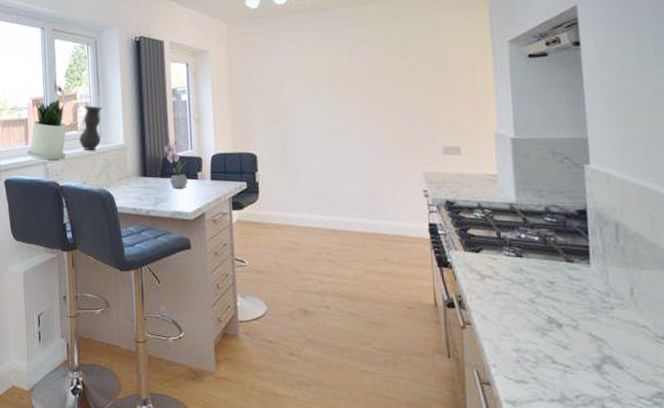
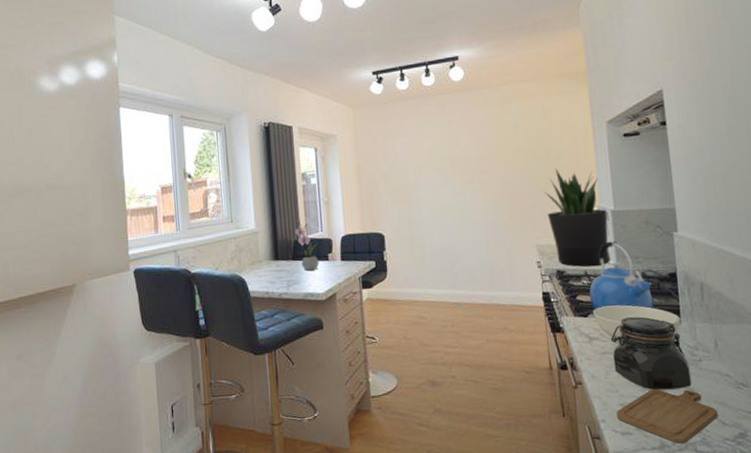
planter: present [26,98,66,160] -> none [156,185,197,248]
vase: present [79,105,103,151] -> none [210,191,234,237]
planter: none [434,91,507,198] -> present [545,168,610,267]
kettle: none [482,171,559,248] -> present [589,241,655,311]
bowl: none [486,241,590,282] -> present [593,304,681,342]
jar: none [507,256,601,338] -> present [611,316,692,391]
chopping board: none [510,335,632,399] -> present [617,388,718,445]

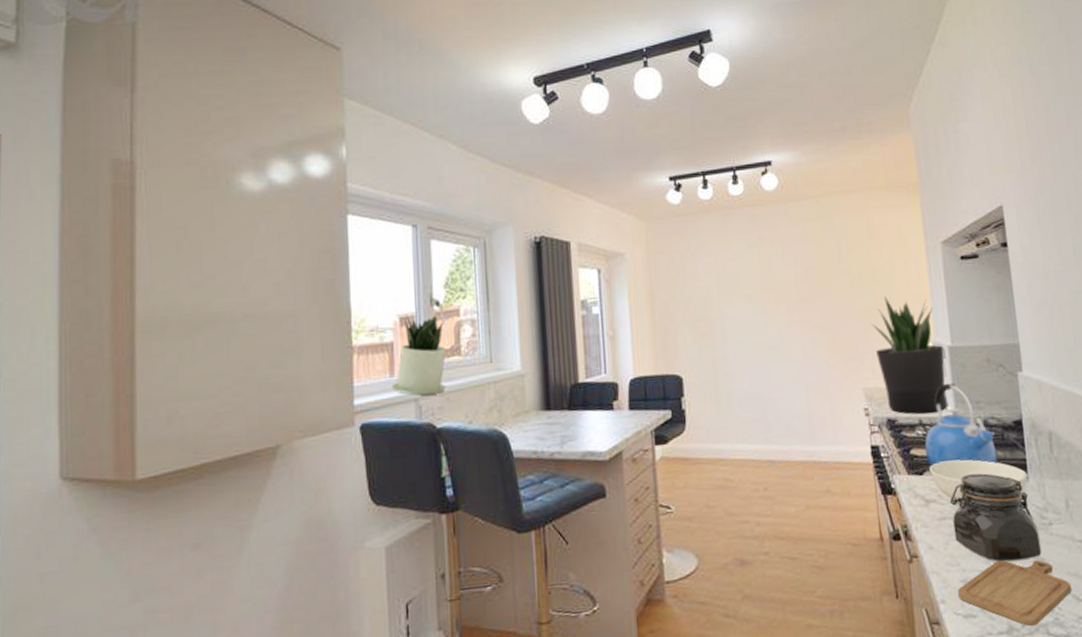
planter: none [156,185,197,248] -> present [391,315,446,396]
flower arrangement: present [295,220,319,271] -> none [572,359,602,423]

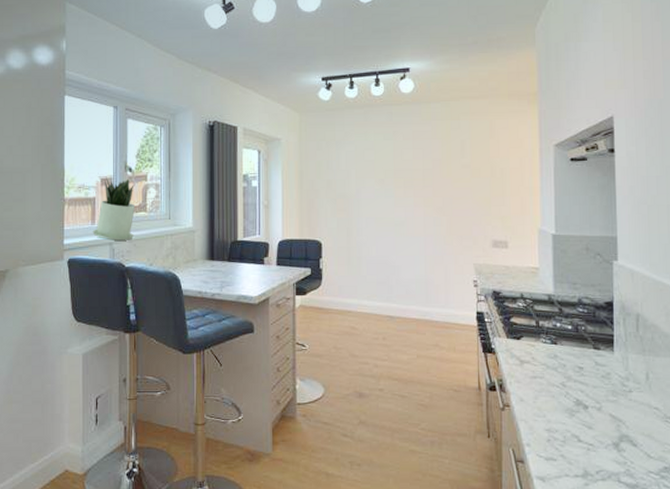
planter: present [872,296,947,414] -> none [486,188,548,289]
kettle: present [924,382,999,467] -> none [523,265,589,336]
bowl: present [929,459,1028,504] -> none [526,330,614,367]
jar: present [950,473,1042,562] -> none [543,343,621,418]
chopping board: present [958,559,1072,627] -> none [542,416,644,474]

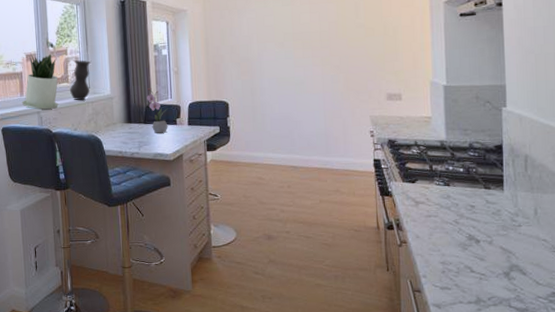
vase: none [148,187,174,233] -> present [70,60,92,101]
flower arrangement: none [233,221,255,273] -> present [147,87,168,133]

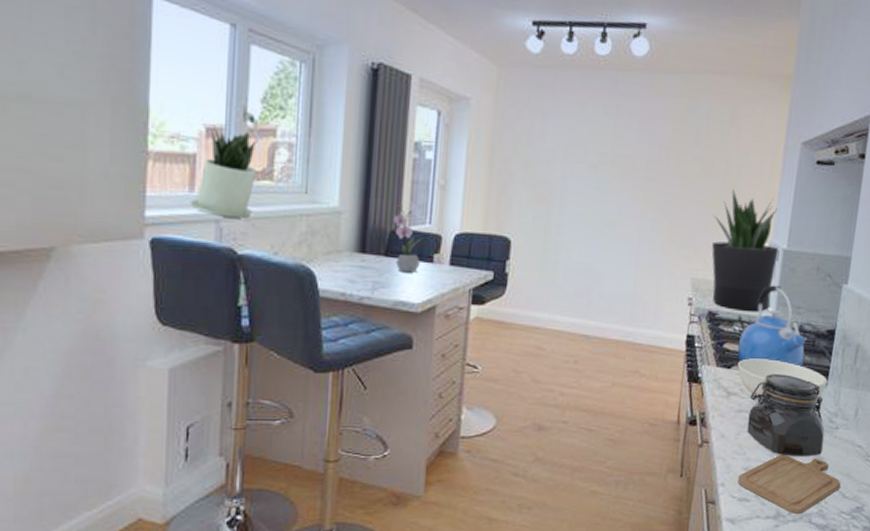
vase: present [70,60,92,101] -> none [274,148,315,211]
planter: none [381,45,440,137] -> present [712,189,779,311]
kettle: none [417,114,479,177] -> present [737,285,805,367]
bowl: none [420,173,503,206] -> present [737,358,828,400]
jar: none [436,184,511,251] -> present [747,374,825,456]
chopping board: none [437,249,533,300] -> present [738,454,841,515]

